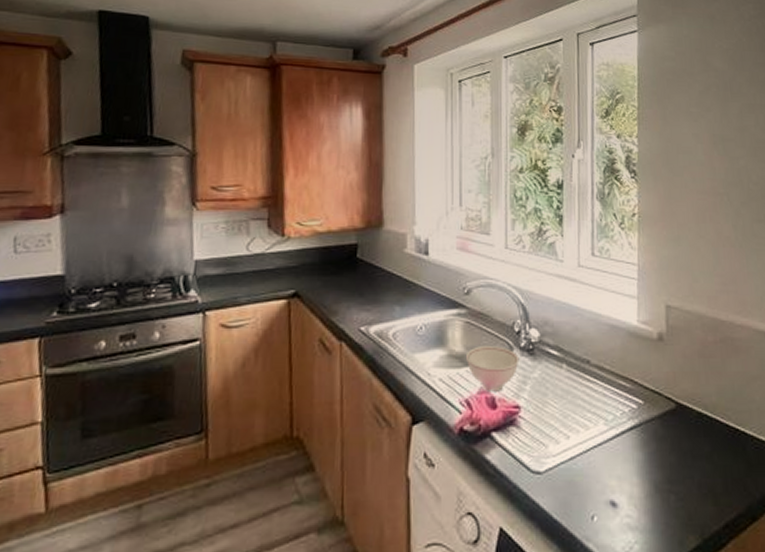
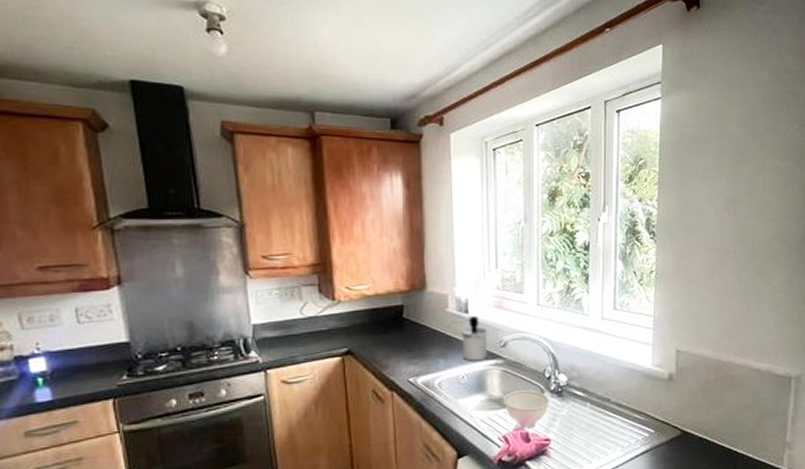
soap dispenser: none [403,258,450,310] -> present [446,316,488,361]

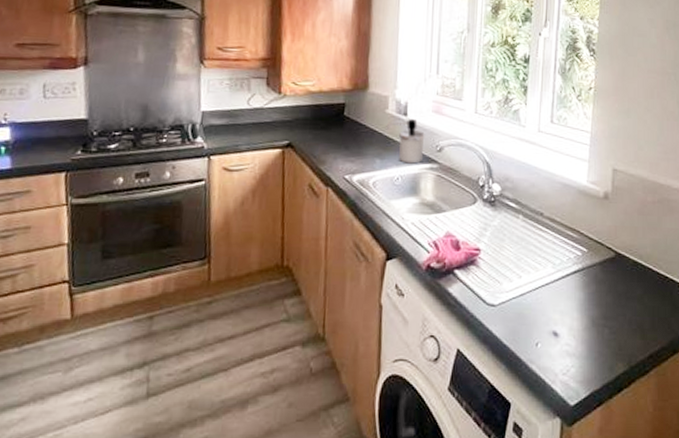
bowl: present [502,389,550,428] -> none [435,196,482,236]

